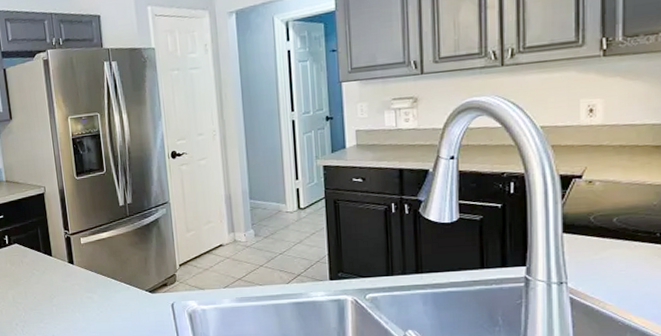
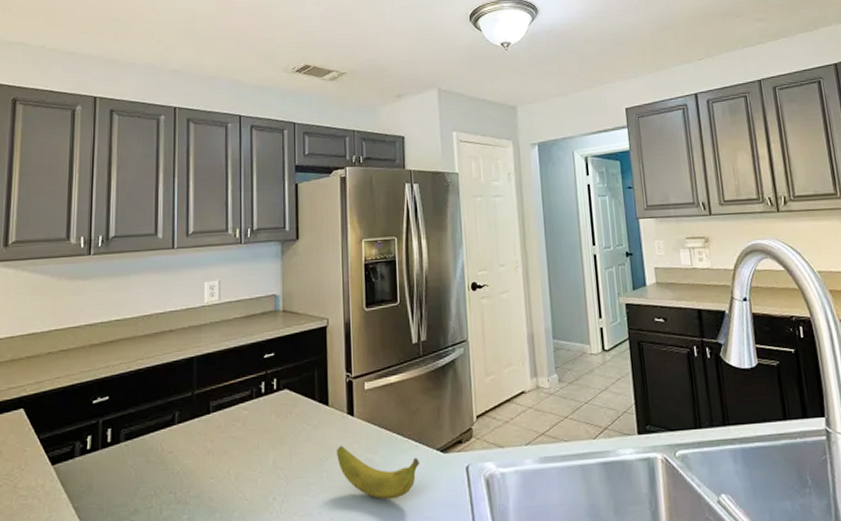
banana: none [62,287,131,327] -> present [336,446,419,500]

